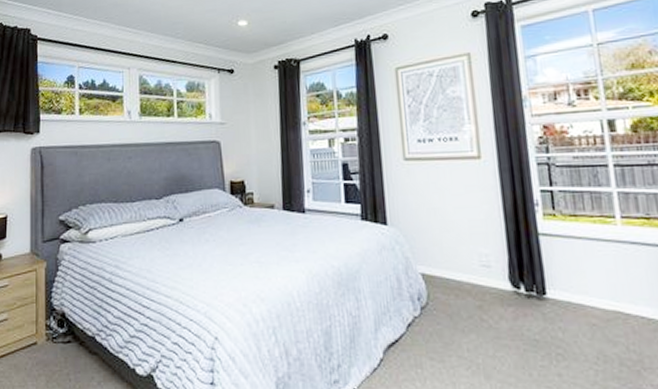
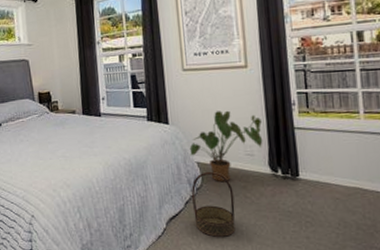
house plant: none [412,210,502,299] -> present [189,110,263,181]
basket: none [415,285,470,371] -> present [191,171,236,237]

